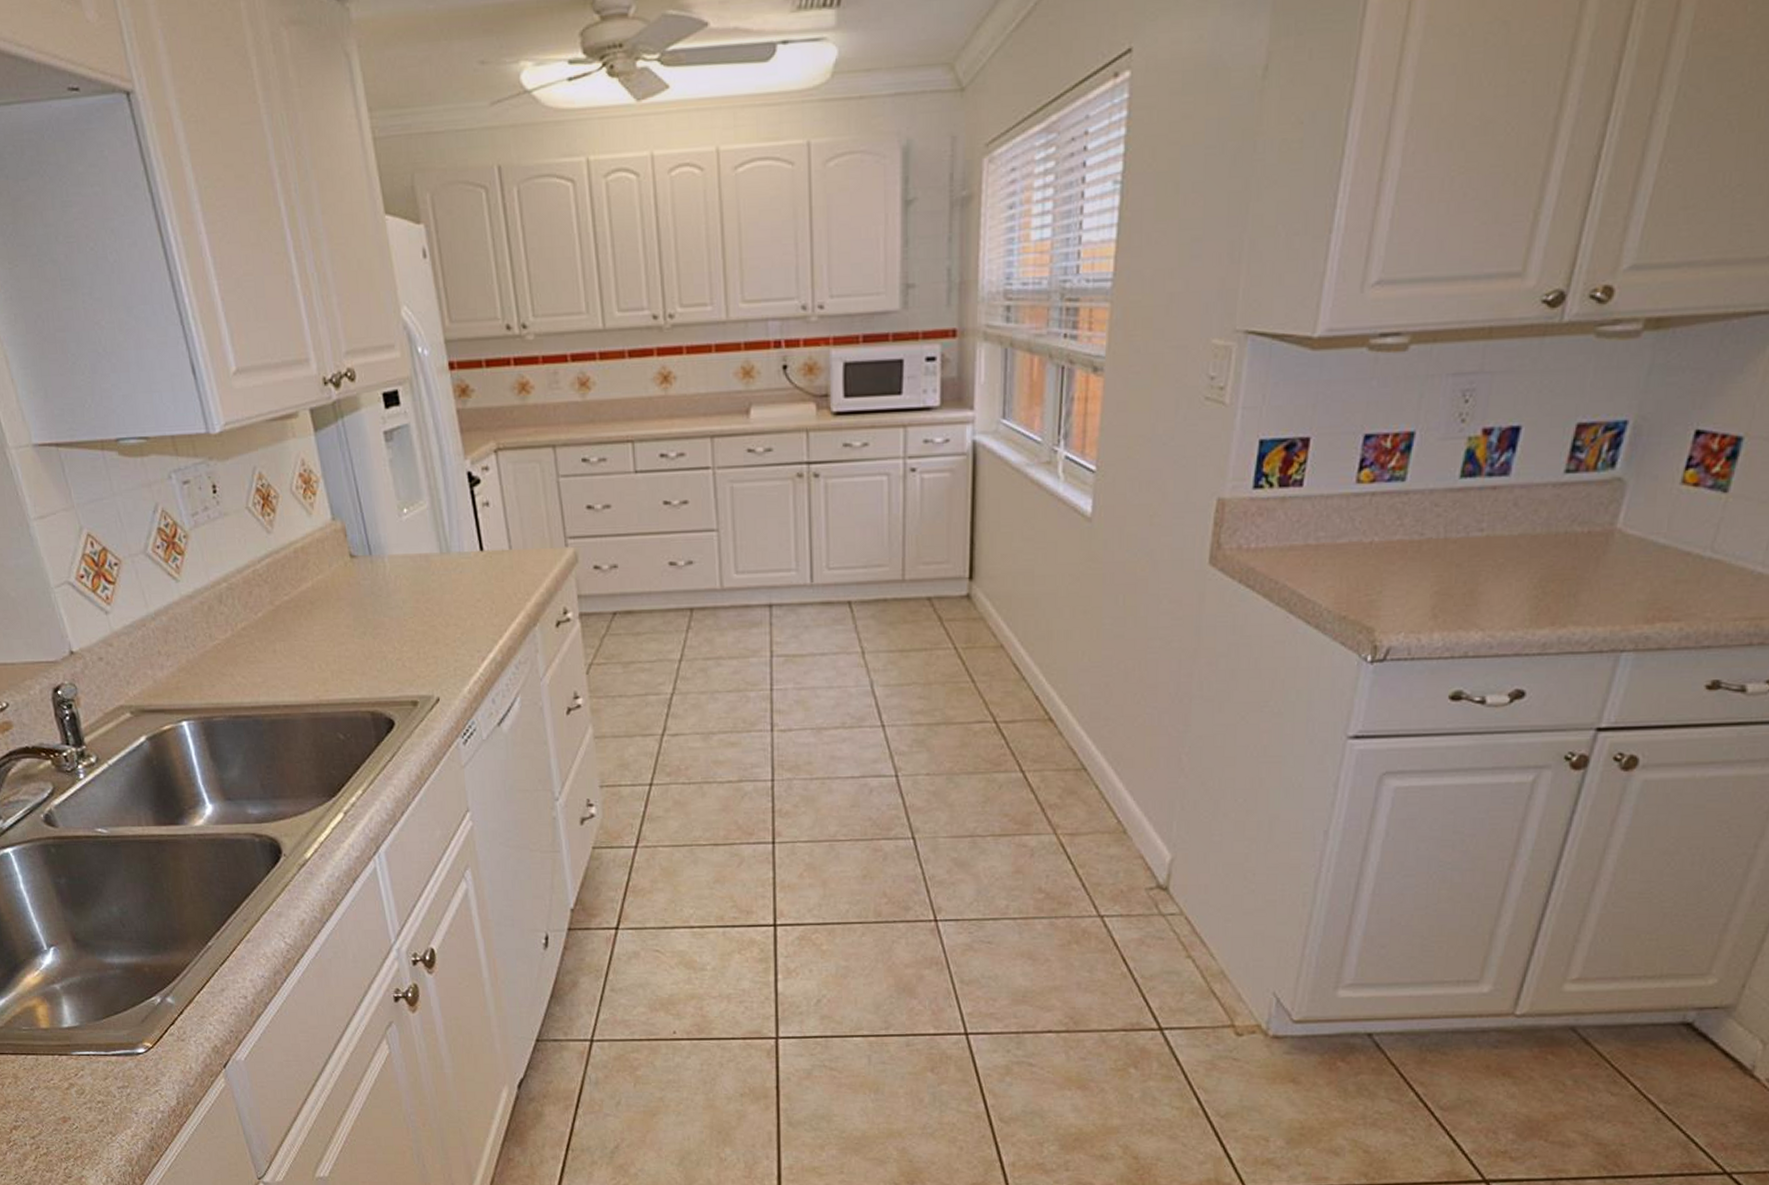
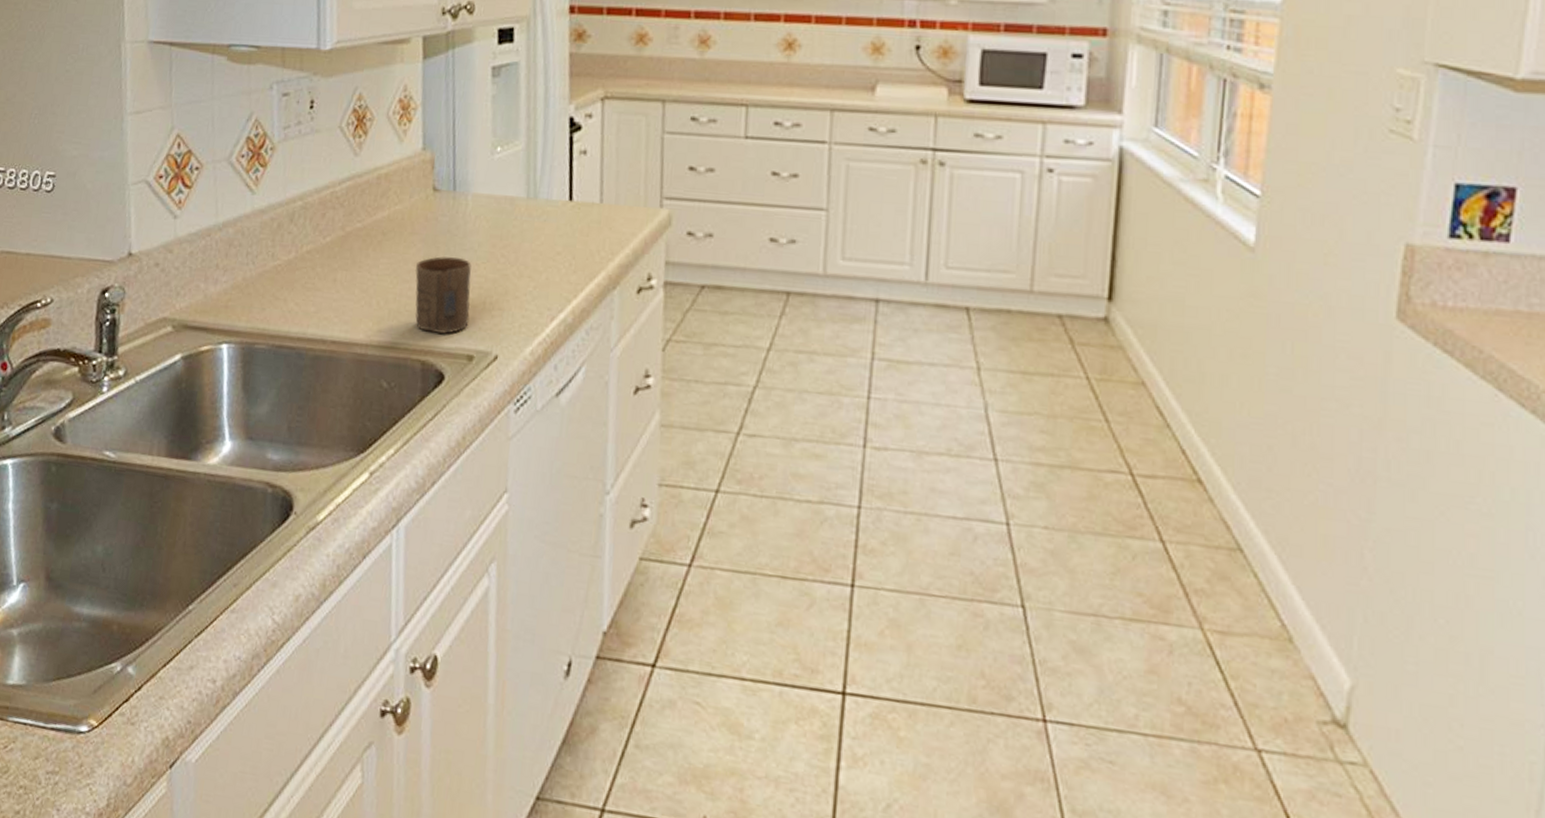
cup: none [348,615,408,687] -> present [414,256,472,334]

